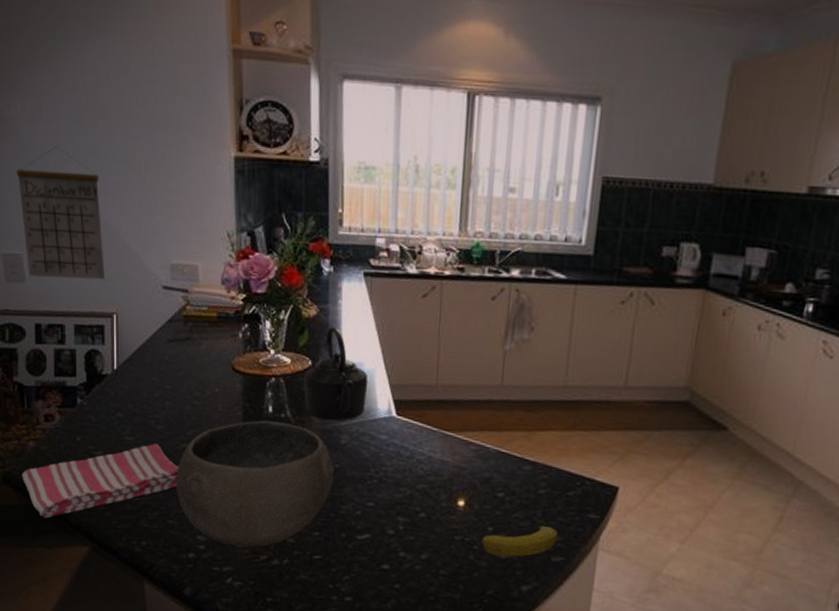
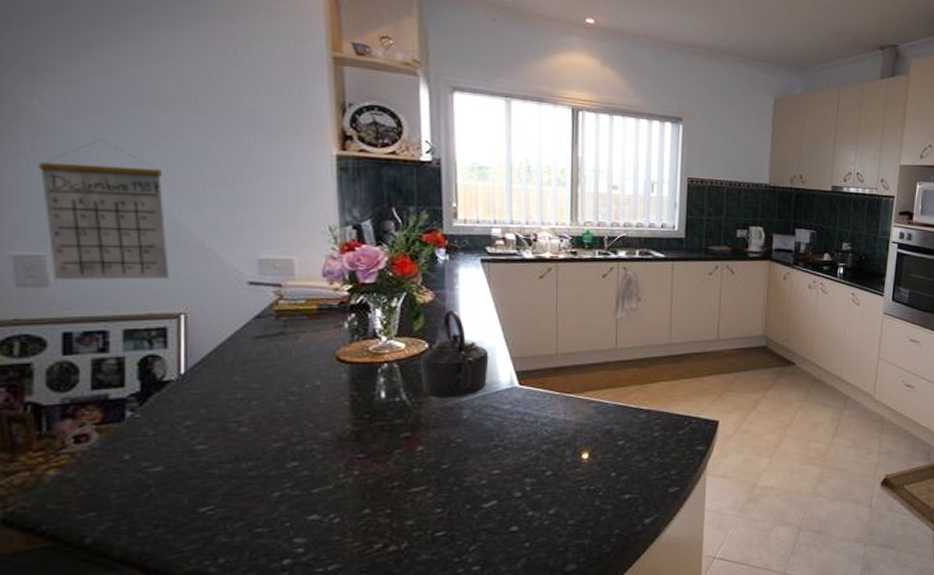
dish towel: present [21,443,178,519] -> none [34,447,269,559]
bowl: present [175,420,334,548] -> none [265,406,456,542]
banana: present [481,526,558,557] -> none [606,463,673,498]

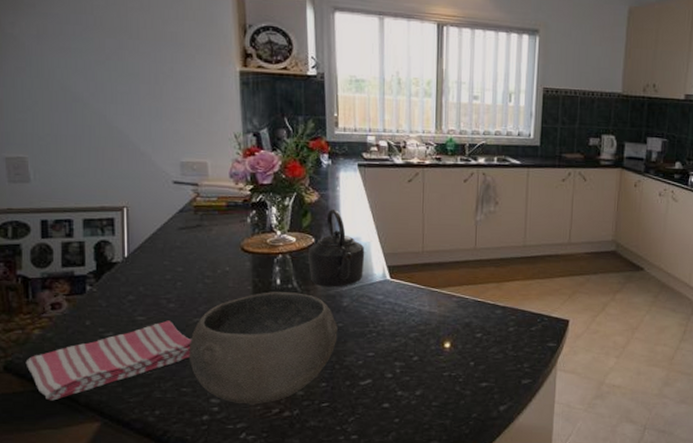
dish towel: none [34,447,269,559] -> present [25,320,191,401]
calendar: present [38,139,169,280] -> none [20,61,114,178]
bowl: none [265,406,456,542] -> present [188,292,338,405]

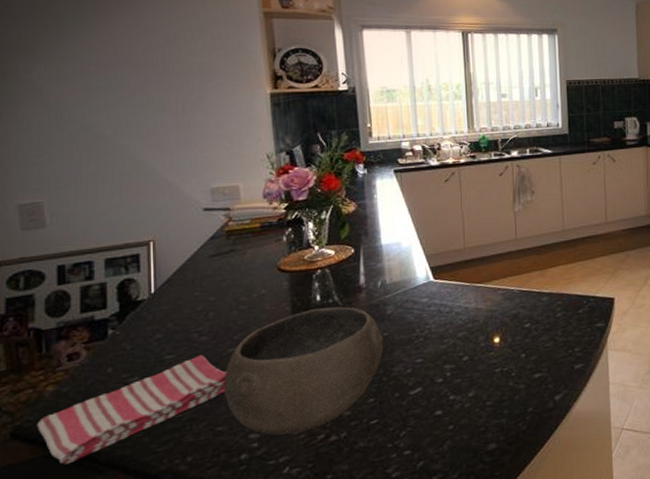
kettle: present [308,209,365,287] -> none [348,217,407,297]

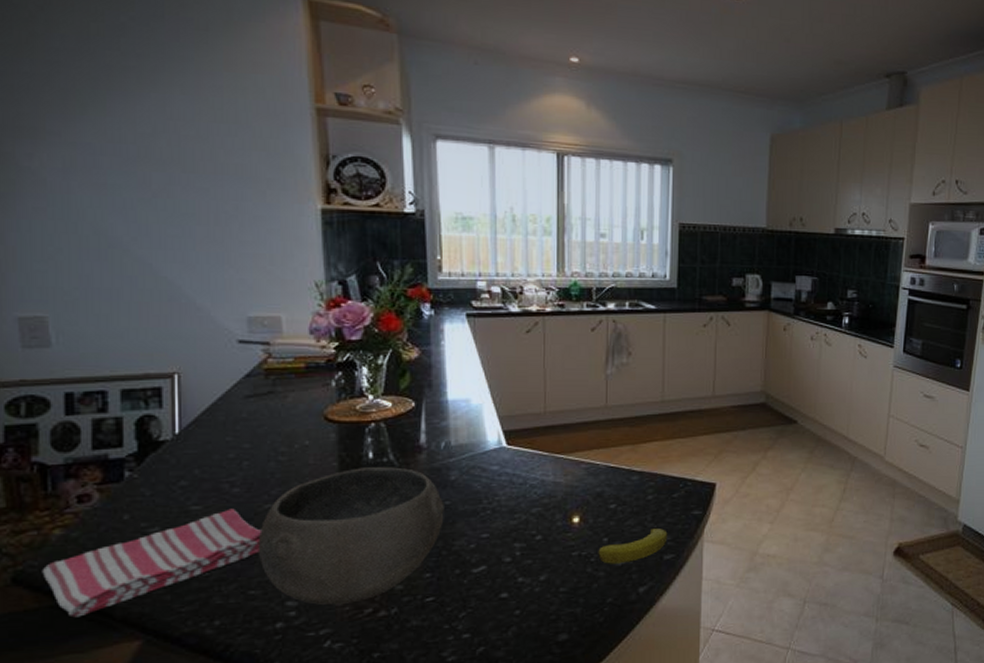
banana: none [517,341,577,377] -> present [598,529,668,564]

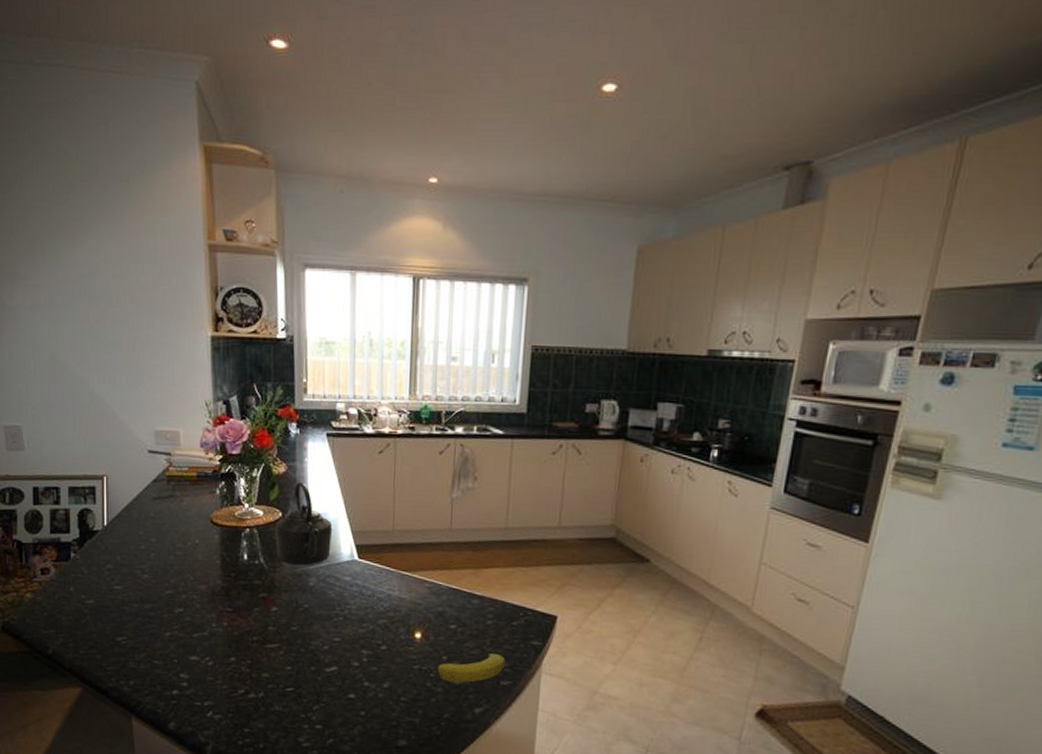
dish towel: present [42,508,261,618] -> none [19,591,163,663]
bowl: present [258,467,444,606] -> none [160,567,304,683]
kettle: none [408,368,476,459] -> present [275,482,333,566]

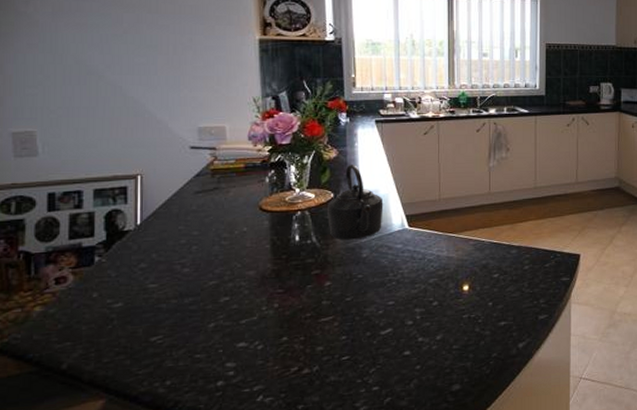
banana: present [437,653,506,683] -> none [484,293,542,324]

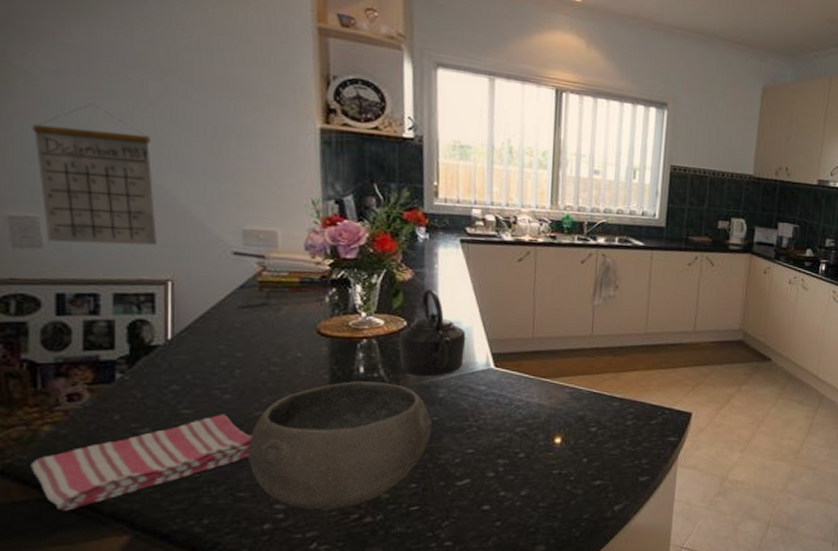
dish towel: none [24,285,206,382] -> present [30,414,251,511]
calendar: none [32,36,129,151] -> present [32,103,157,246]
bowl: none [203,247,357,366] -> present [247,381,432,510]

